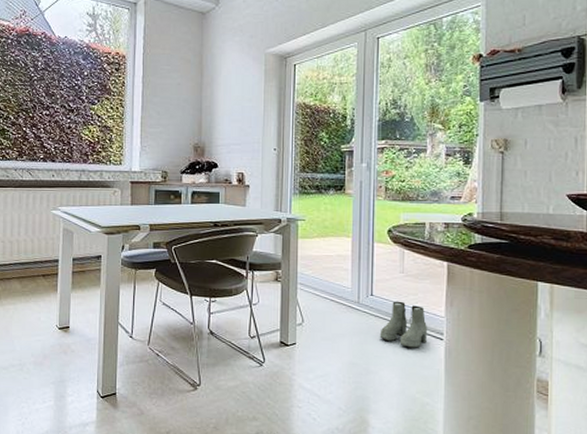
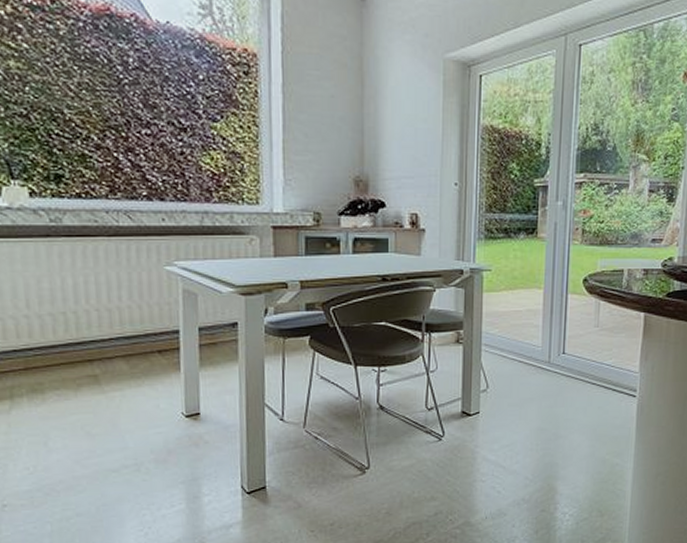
boots: present [379,301,428,348] -> none [570,358,621,408]

